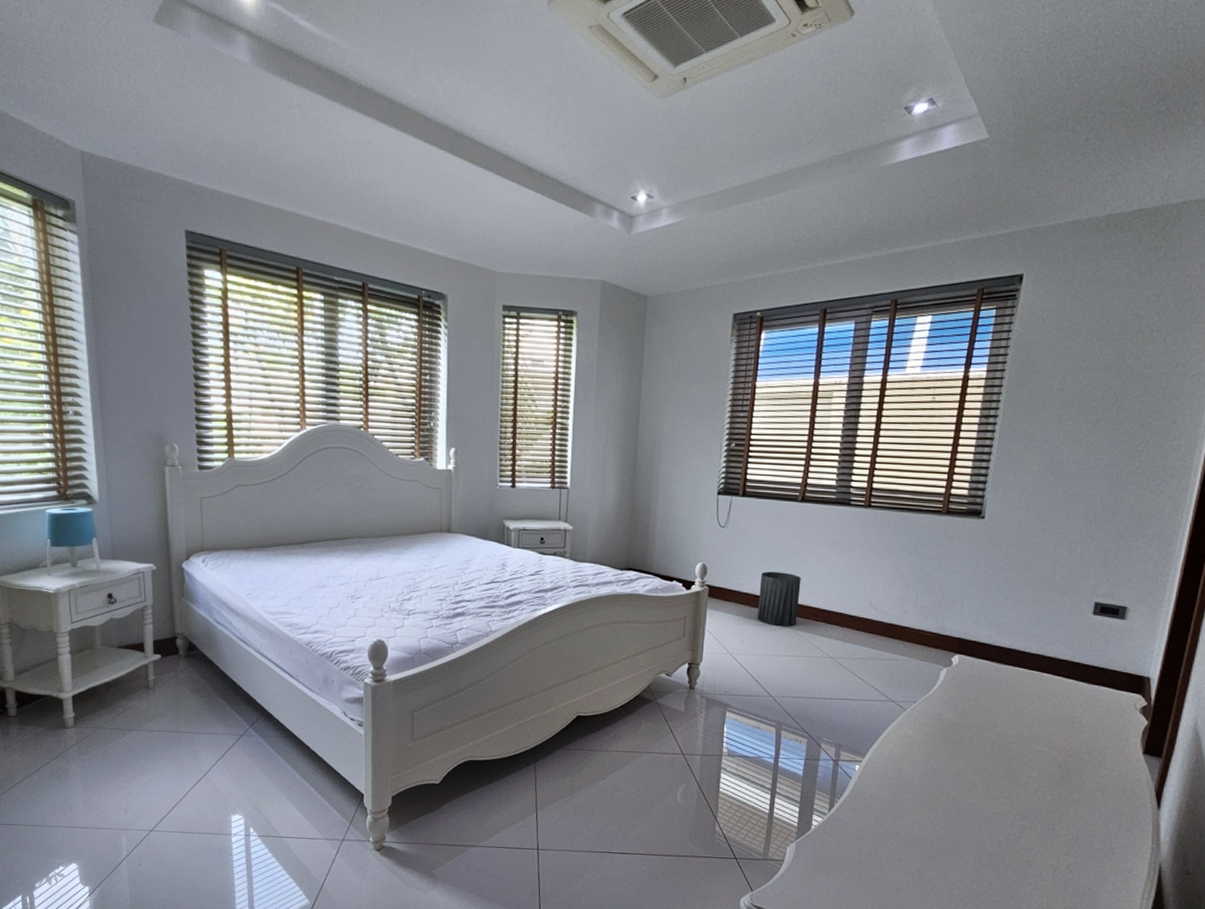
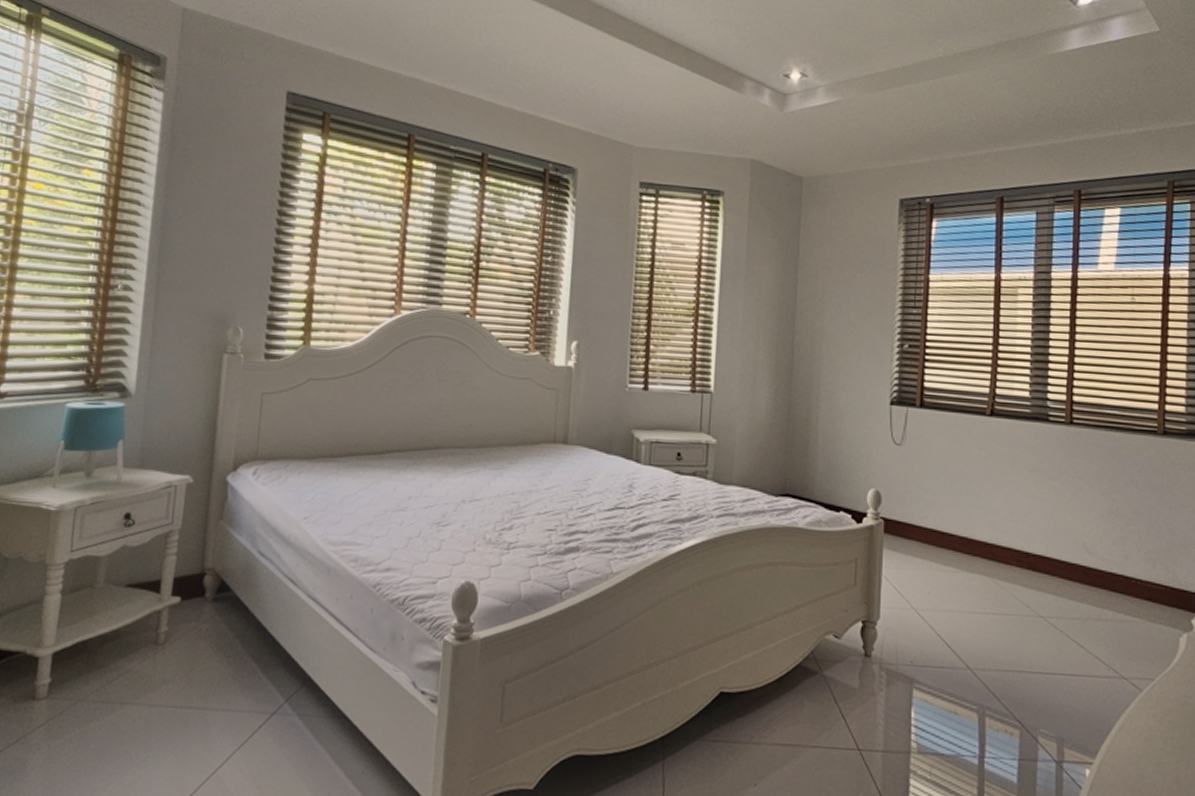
trash can: present [757,571,801,626] -> none [946,501,997,574]

